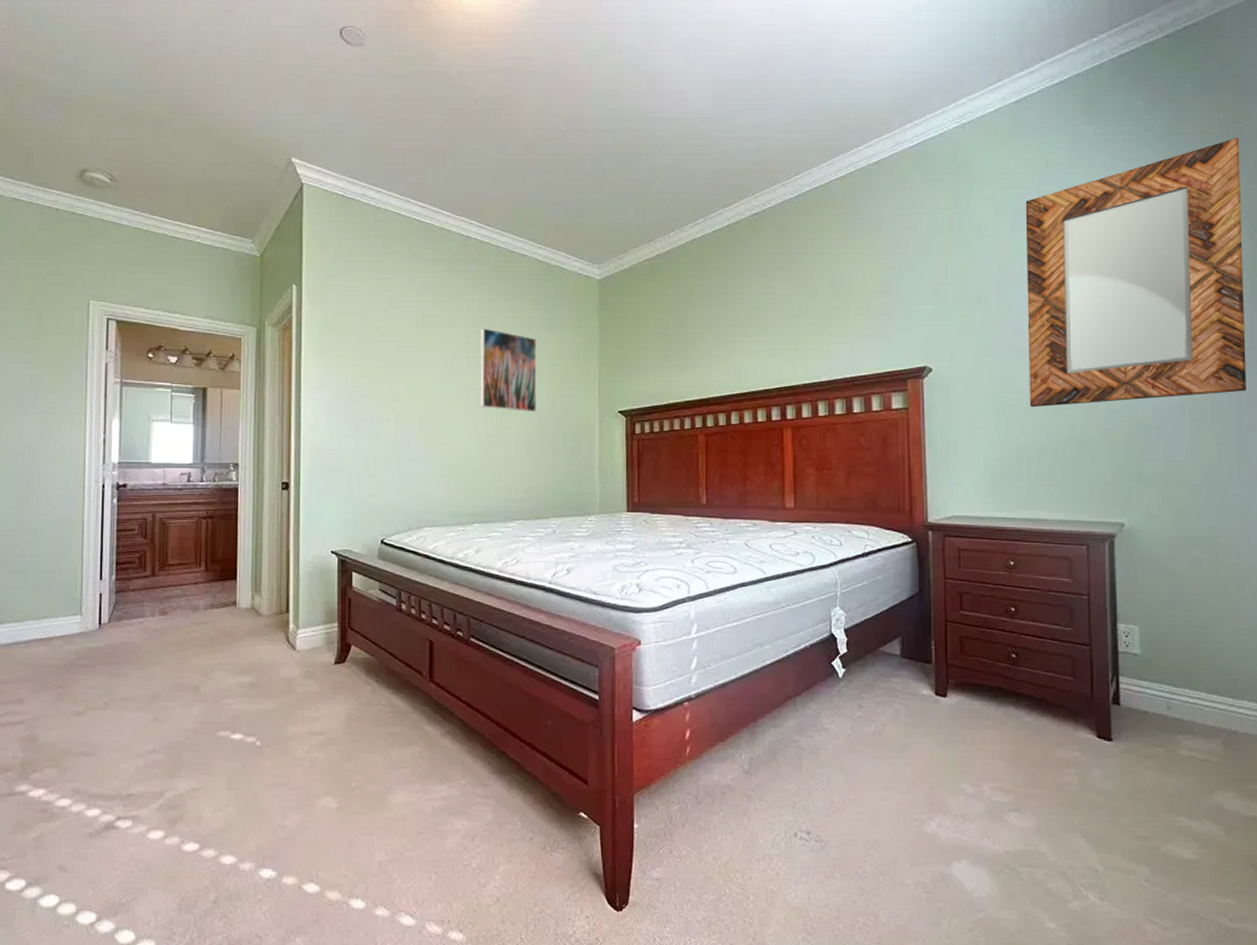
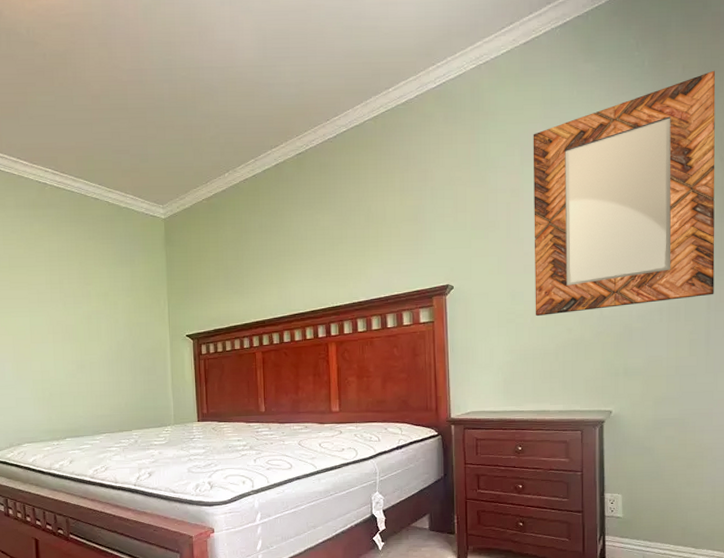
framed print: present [480,328,537,413] -> none [62,266,115,340]

